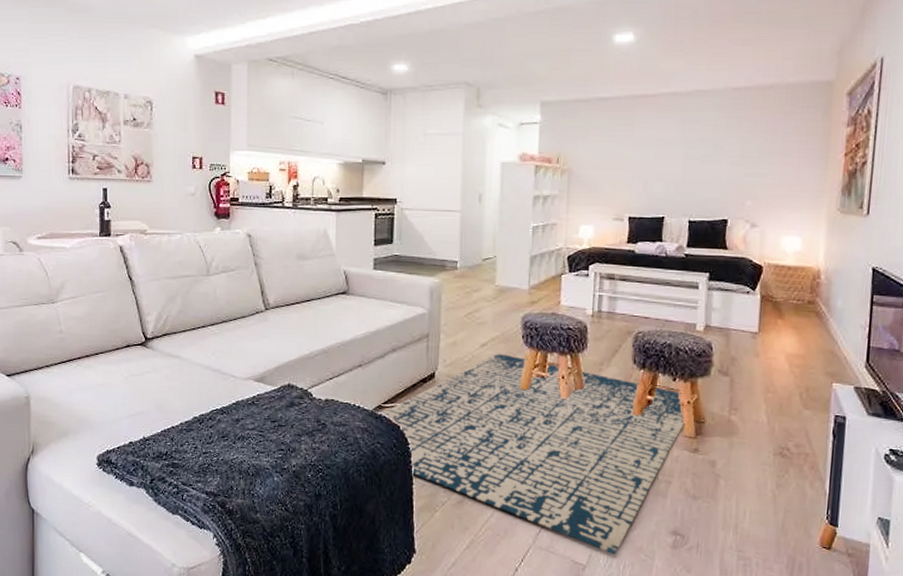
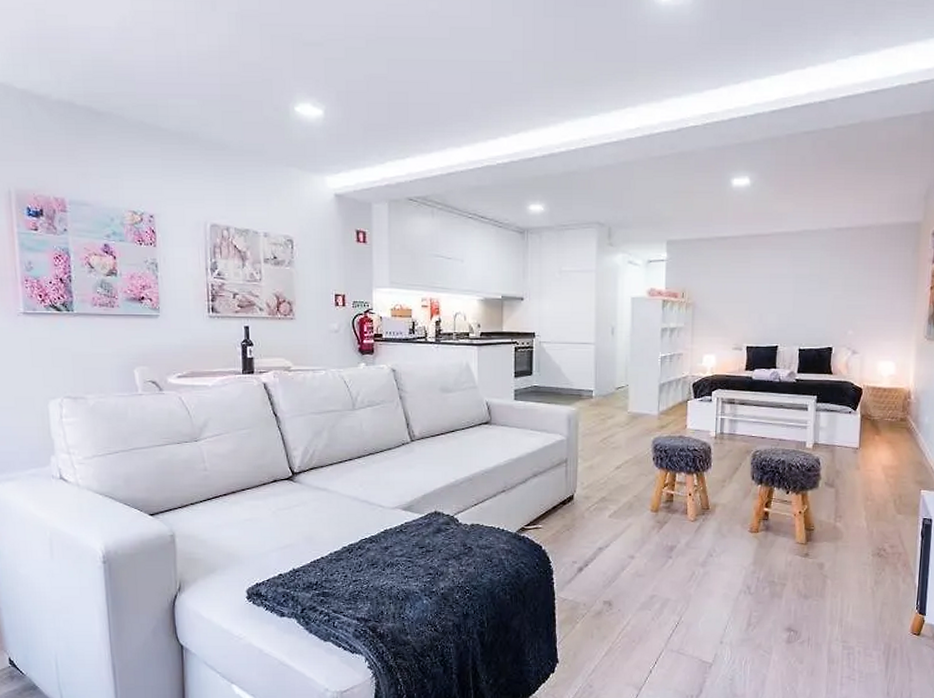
rug: present [381,353,687,555] -> none [524,474,798,652]

